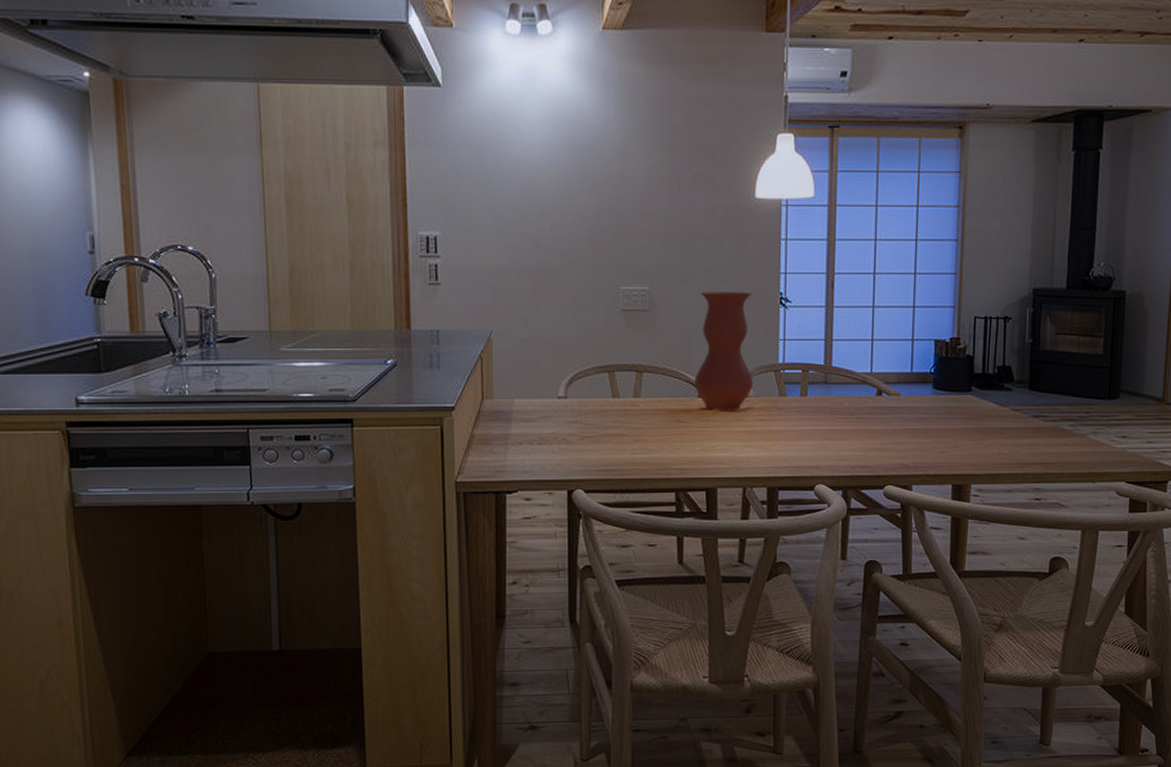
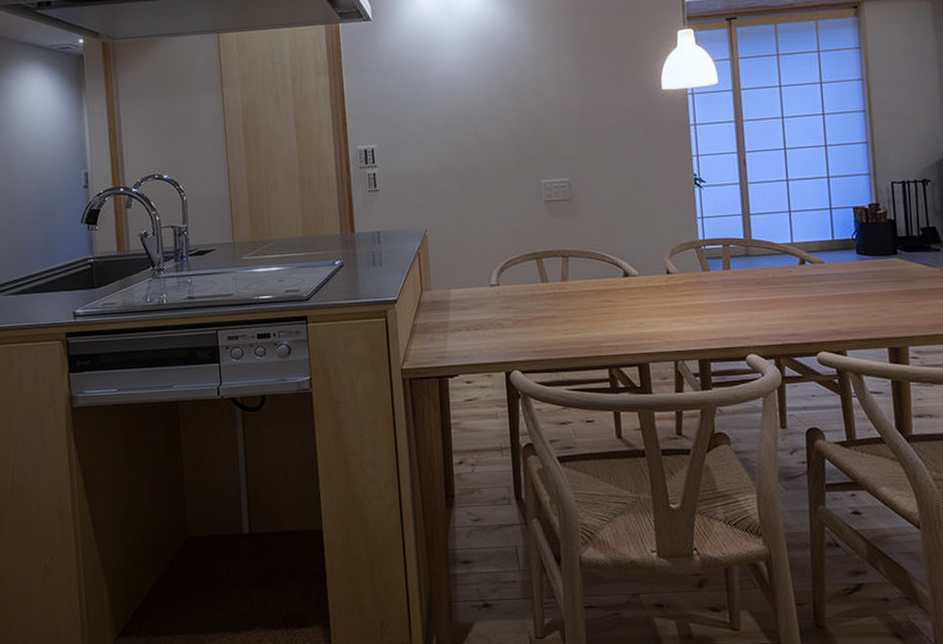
vase: present [695,292,753,410] -> none [617,175,676,289]

